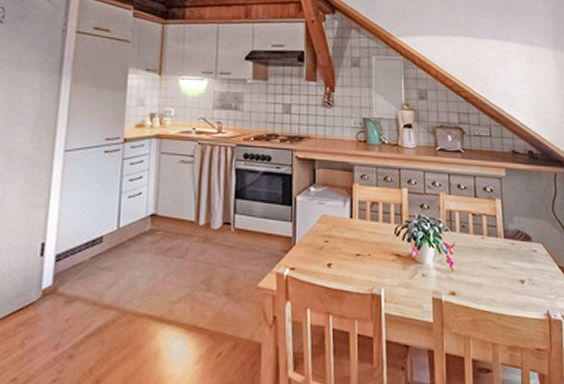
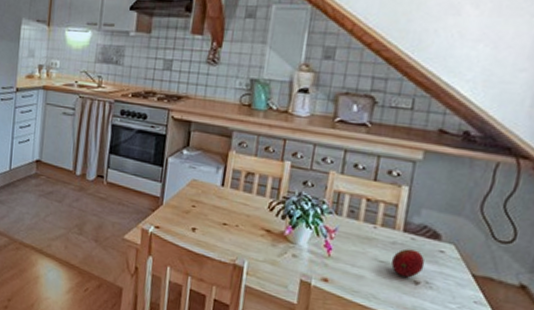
fruit: none [500,253,525,278] -> present [390,248,425,278]

